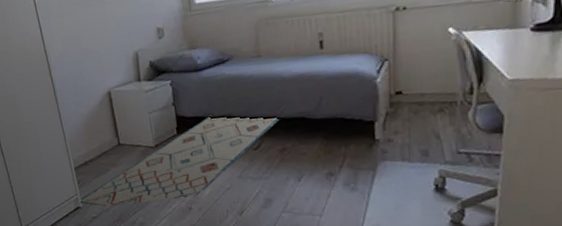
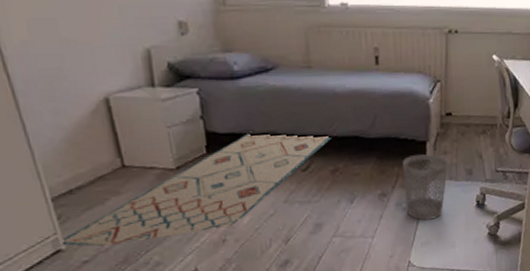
wastebasket: none [350,134,400,202] -> present [403,154,449,221]

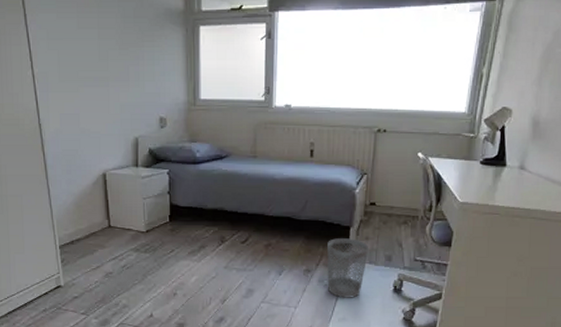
rug: present [58,131,332,247] -> none [60,206,268,287]

